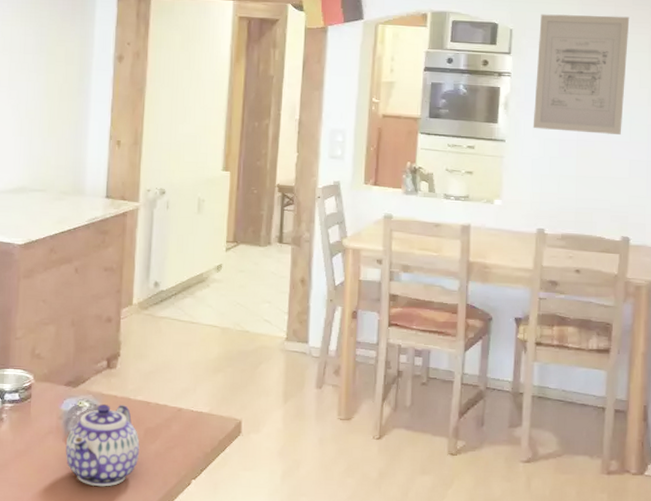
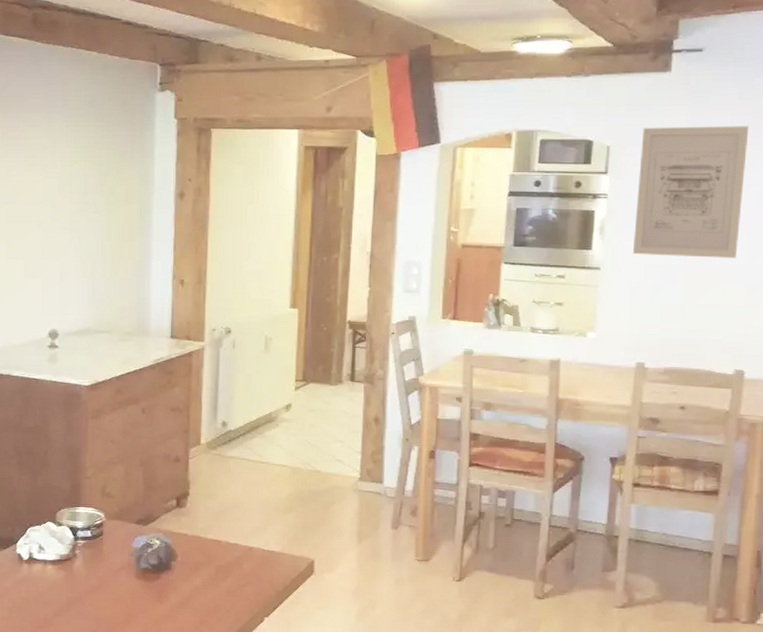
teapot: present [65,404,140,487] -> none [138,542,212,622]

